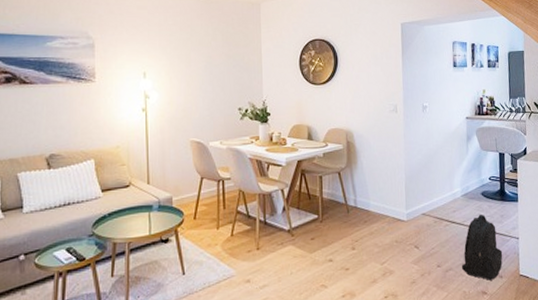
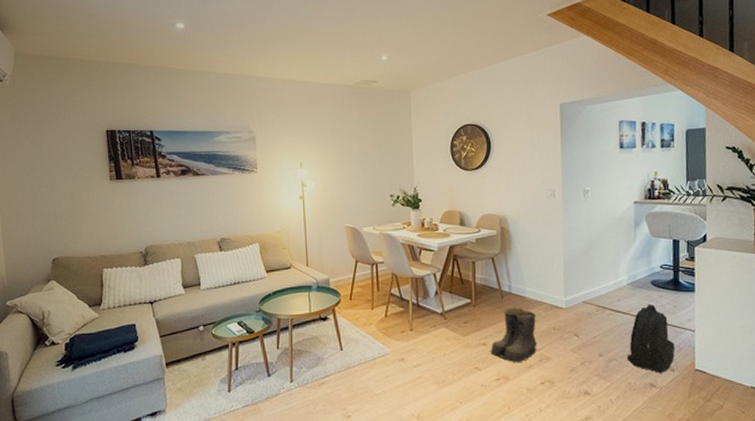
boots: none [336,221,381,277] -> present [490,307,538,362]

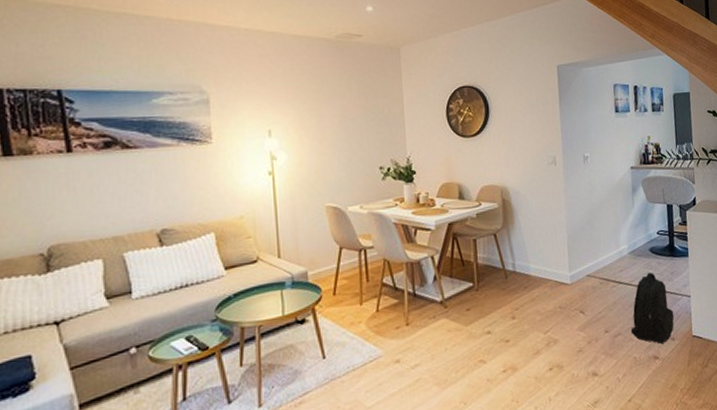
boots: present [490,307,538,362] -> none [495,287,545,350]

